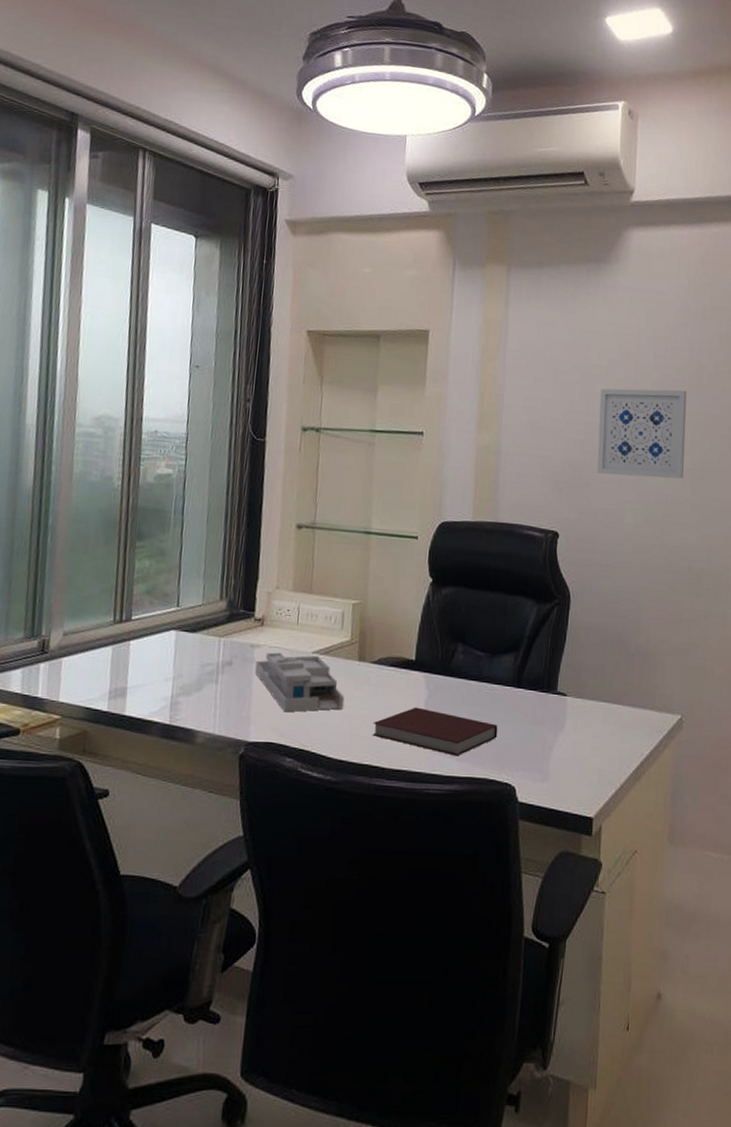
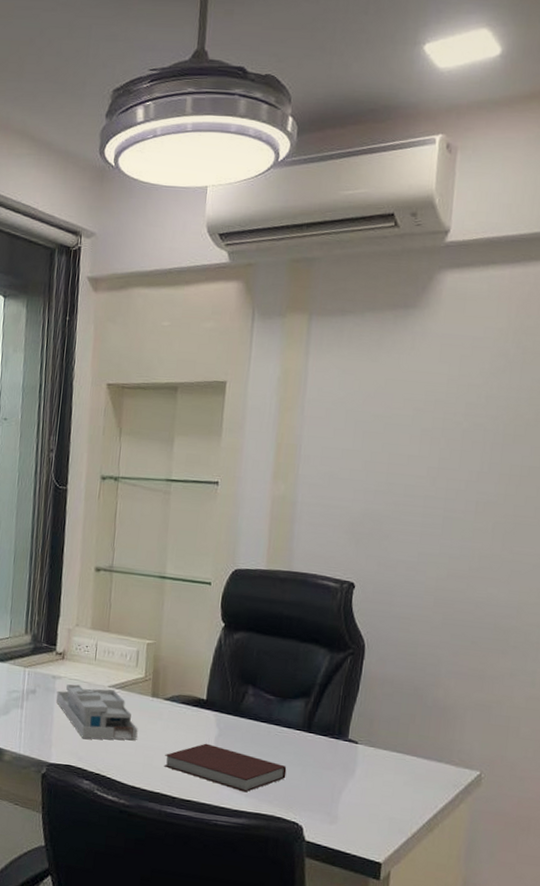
wall art: present [597,388,687,479] -> none [398,438,501,533]

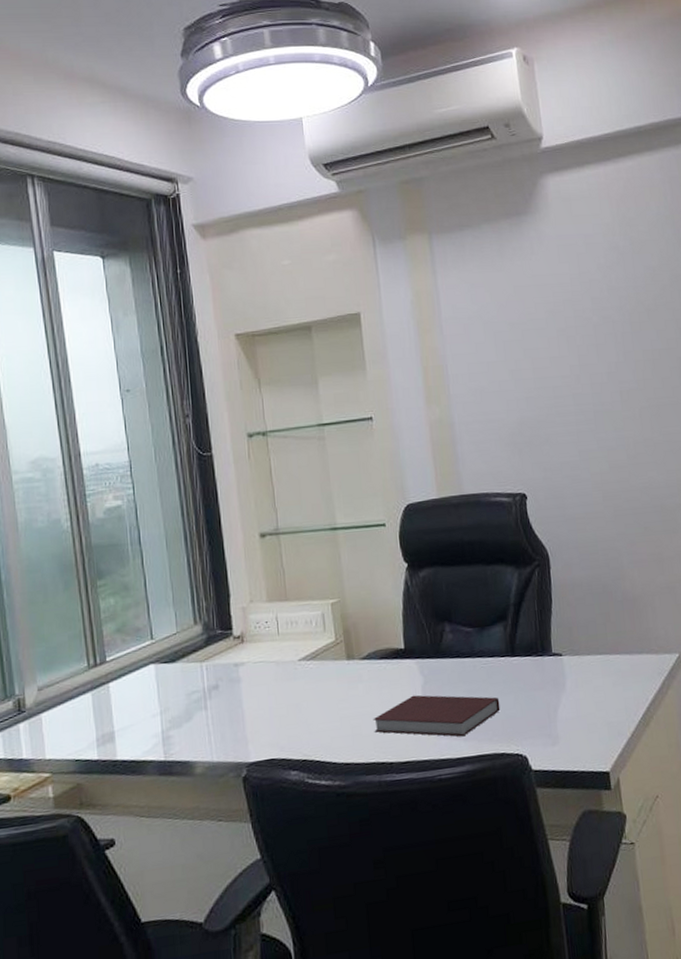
desk organizer: present [55,684,138,740] -> none [242,663,340,726]

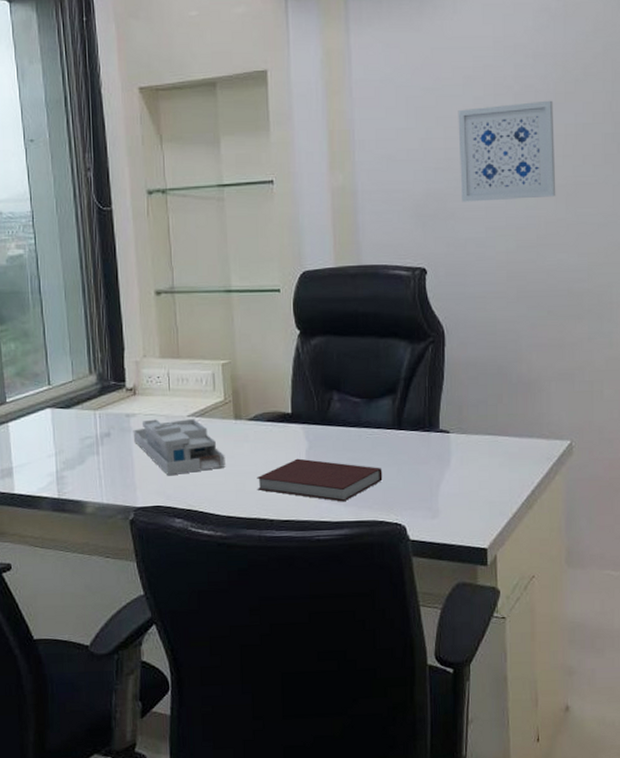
desk organizer: none [242,663,340,726] -> present [133,419,225,476]
wall art: none [543,329,641,428] -> present [458,100,556,202]

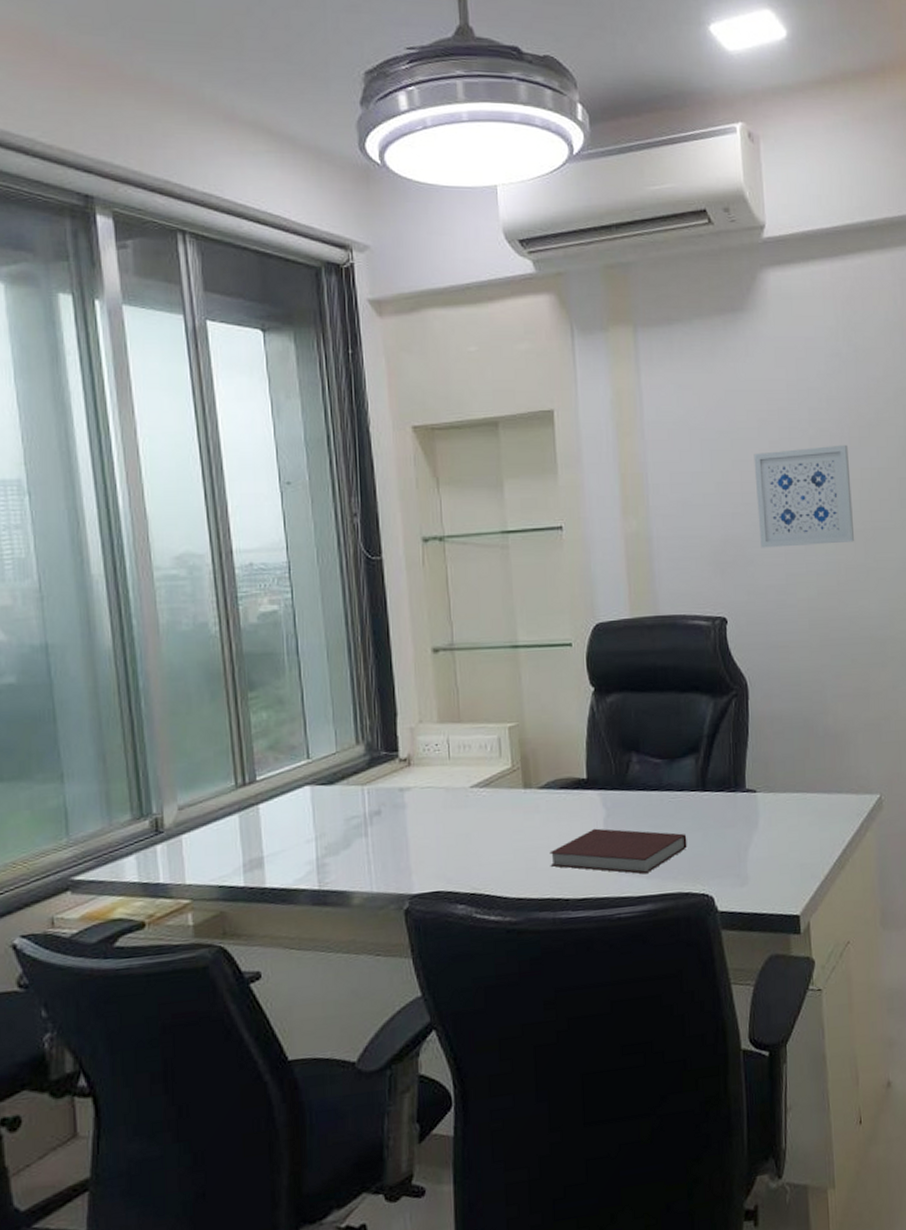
desk organizer: present [133,419,225,476] -> none [407,790,514,857]

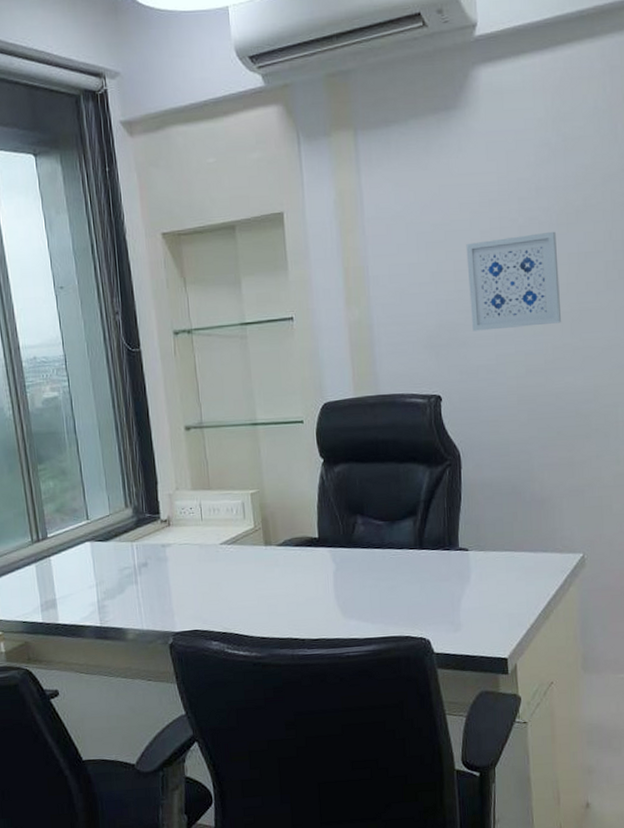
notebook: present [549,828,687,874] -> none [287,580,407,620]

